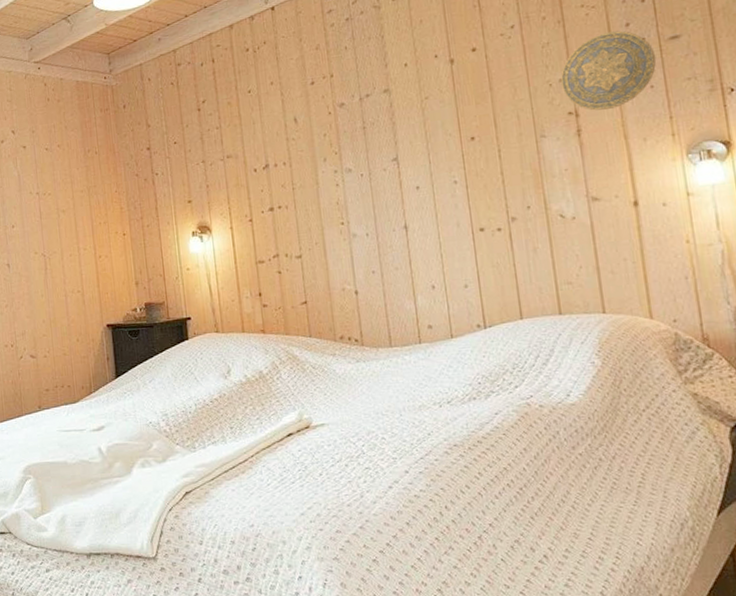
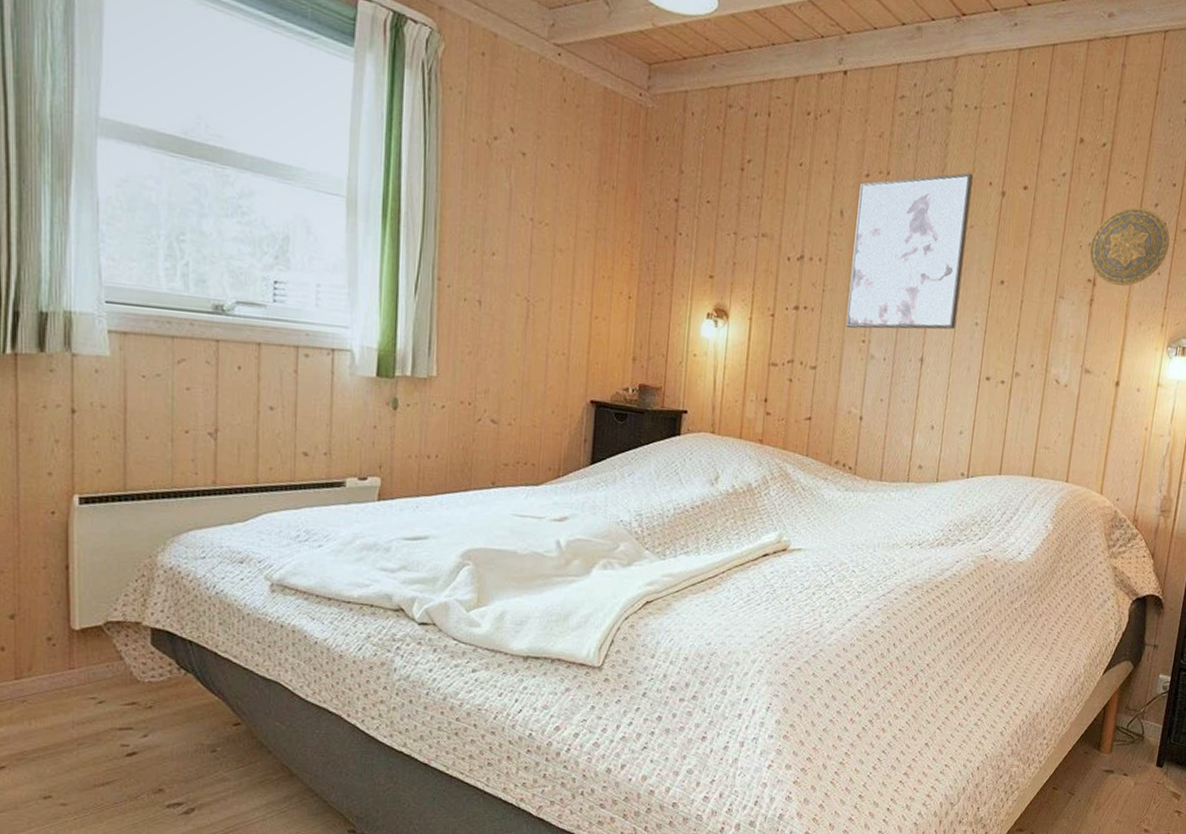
wall art: none [307,53,434,216] -> present [845,172,973,330]

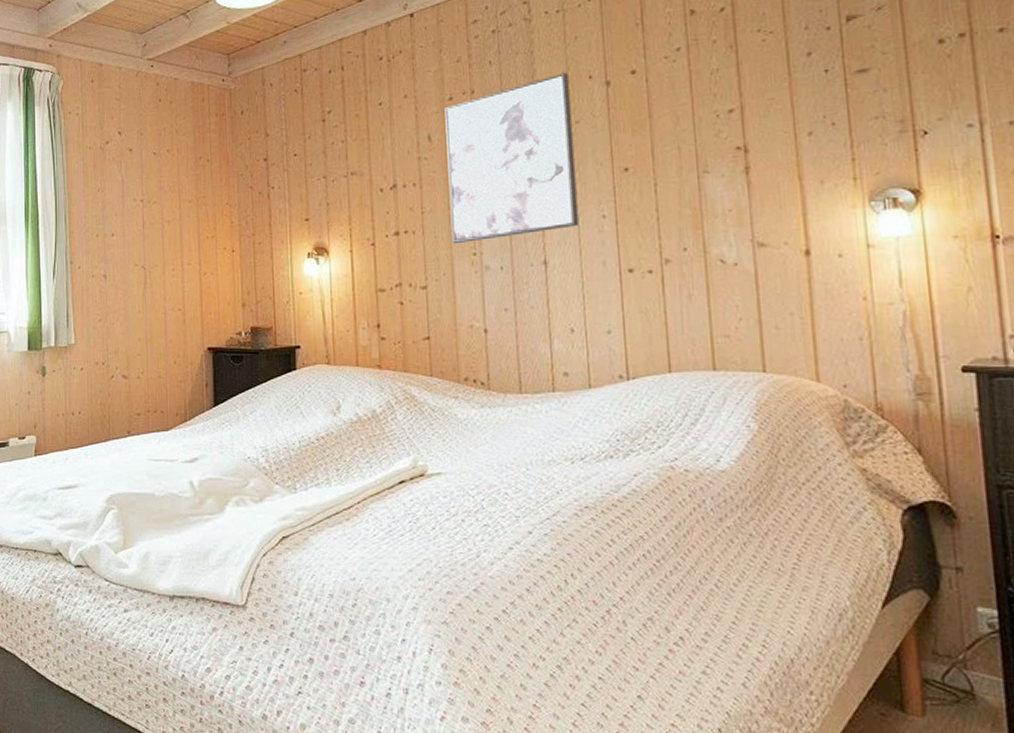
decorative plate: present [1088,207,1170,286] -> none [729,60,841,147]

